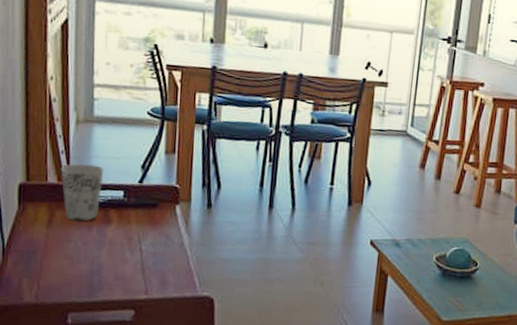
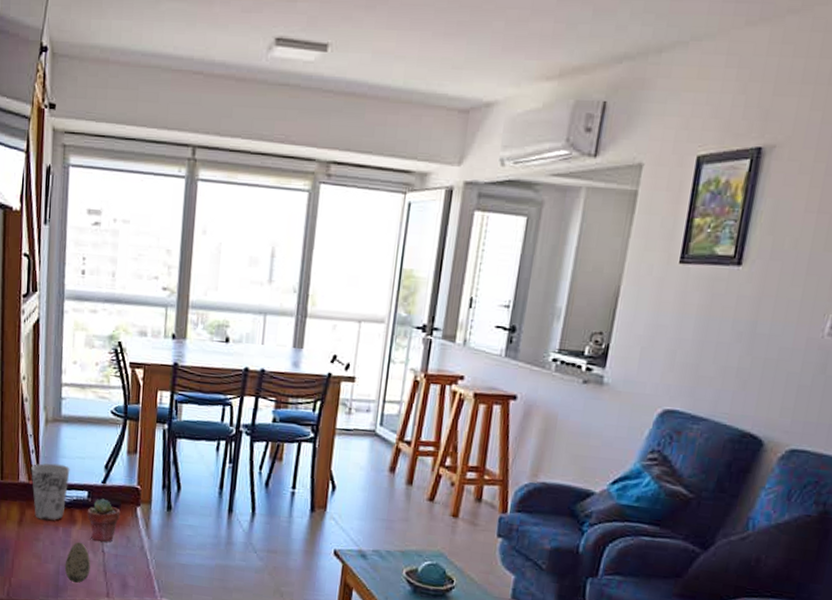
decorative egg: none [99,241,128,283] -> present [64,542,91,584]
potted succulent: none [123,197,159,241] -> present [87,498,121,543]

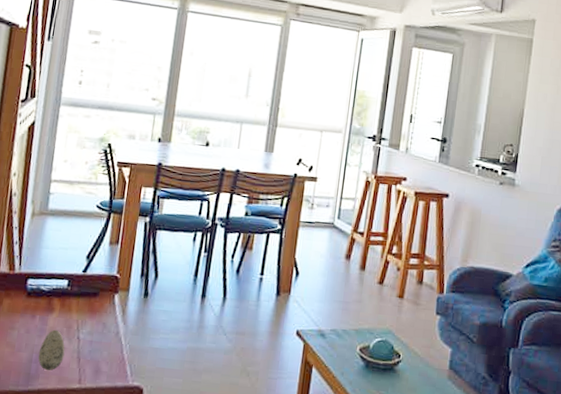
cup: present [31,463,70,522] -> none [12,253,53,310]
potted succulent: present [87,498,121,543] -> none [65,287,99,330]

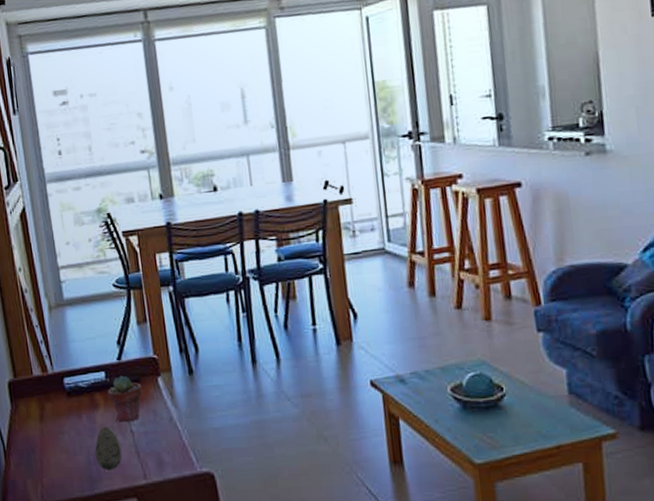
potted succulent: none [65,287,99,330] -> present [107,375,143,422]

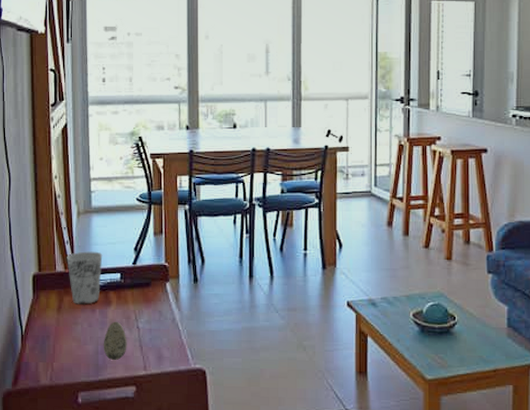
cup: none [43,349,85,412] -> present [67,251,103,306]
potted succulent: present [107,375,143,422] -> none [120,278,151,319]

